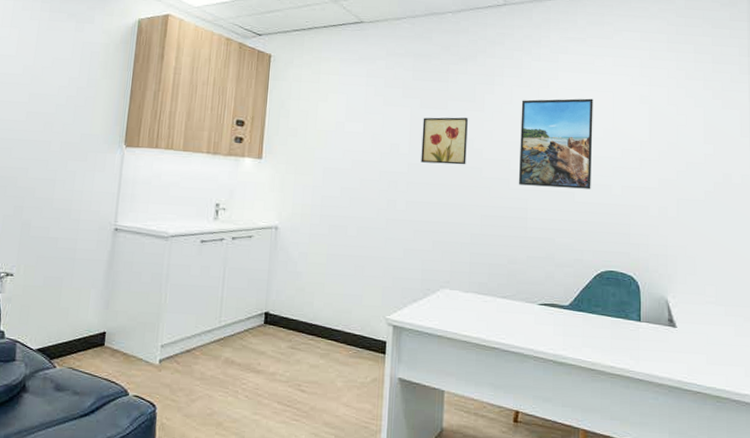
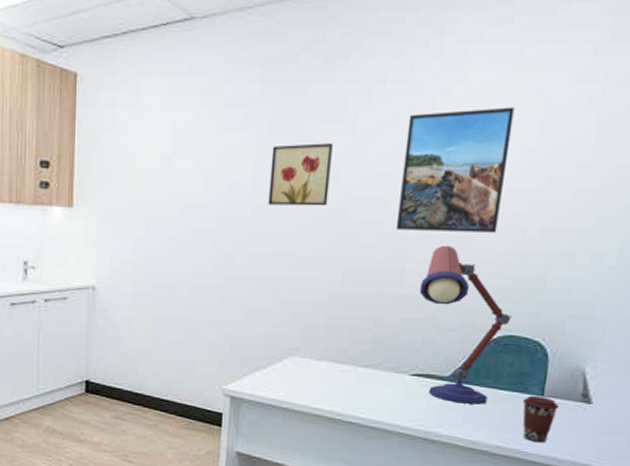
desk lamp: none [540,198,610,330] -> present [420,245,513,405]
coffee cup: none [625,321,654,363] -> present [522,395,560,443]

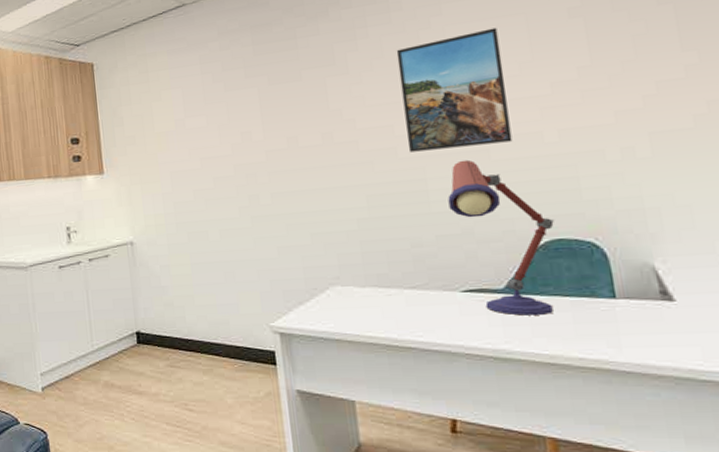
wall art: present [268,143,333,206] -> none [274,85,337,147]
coffee cup: present [522,395,560,443] -> none [593,298,639,350]

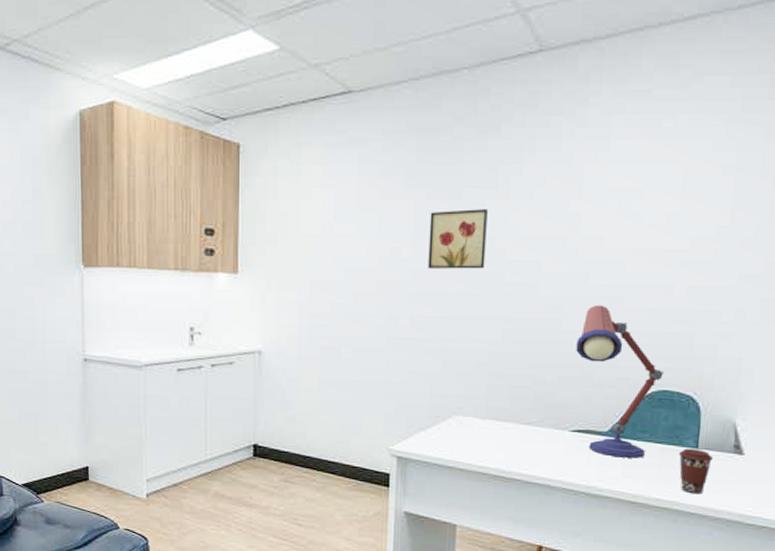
wall art: none [274,85,337,147] -> present [428,209,488,269]
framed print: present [396,27,513,152] -> none [550,173,657,292]
coffee cup: none [593,298,639,350] -> present [678,448,714,494]

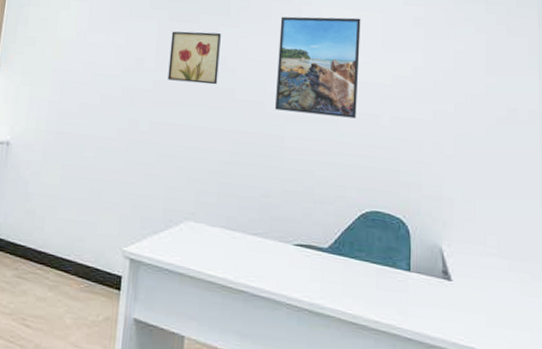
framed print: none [550,173,657,292] -> present [274,16,361,119]
desk lamp: present [576,304,665,458] -> none [297,126,377,278]
coffee cup: present [678,448,714,494] -> none [392,270,425,319]

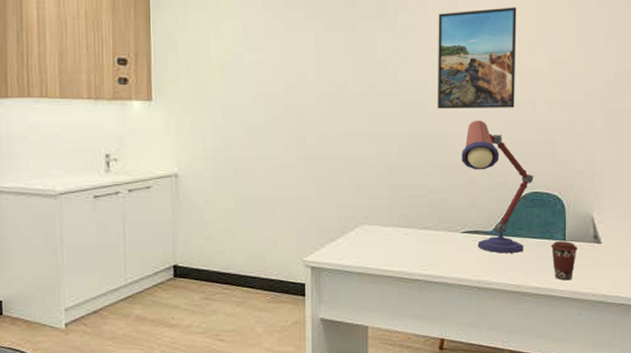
wall art: present [167,31,221,85] -> none [329,38,380,92]
desk lamp: none [297,126,377,278] -> present [462,120,535,253]
coffee cup: none [392,270,425,319] -> present [550,240,579,281]

